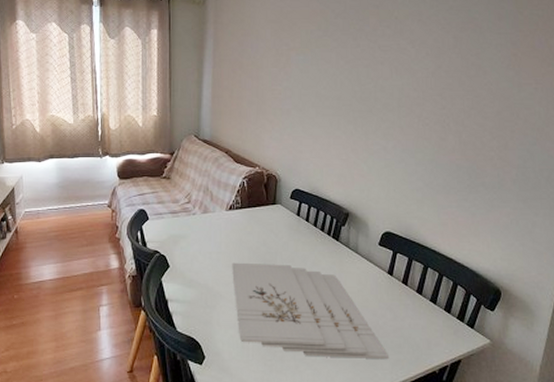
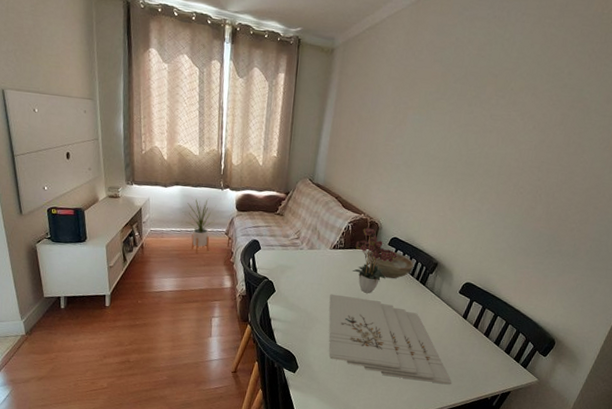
house plant: none [64,169,95,233] -> present [187,198,215,254]
flower arrangement: none [253,181,302,257] -> present [352,227,397,293]
bowl: none [268,206,322,237] -> present [366,251,414,279]

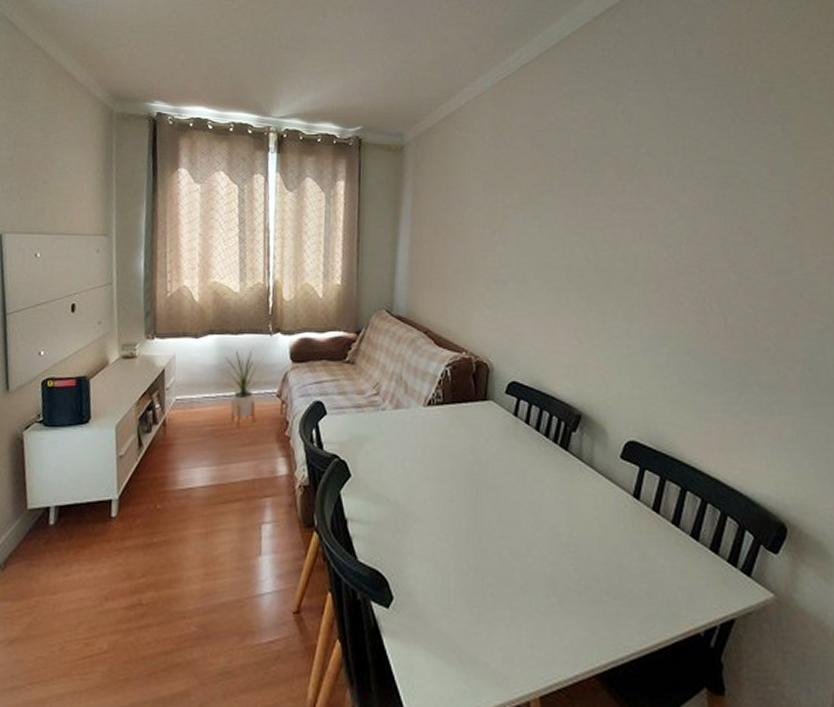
placemat: present [329,294,452,384] -> none [430,473,635,612]
flower arrangement: present [352,227,397,293] -> none [459,371,521,469]
bowl: present [366,251,414,279] -> none [477,403,546,444]

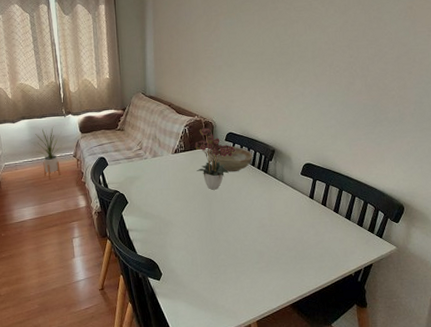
flower arrangement: none [459,371,521,469] -> present [195,128,236,190]
bowl: none [477,403,546,444] -> present [207,146,253,172]

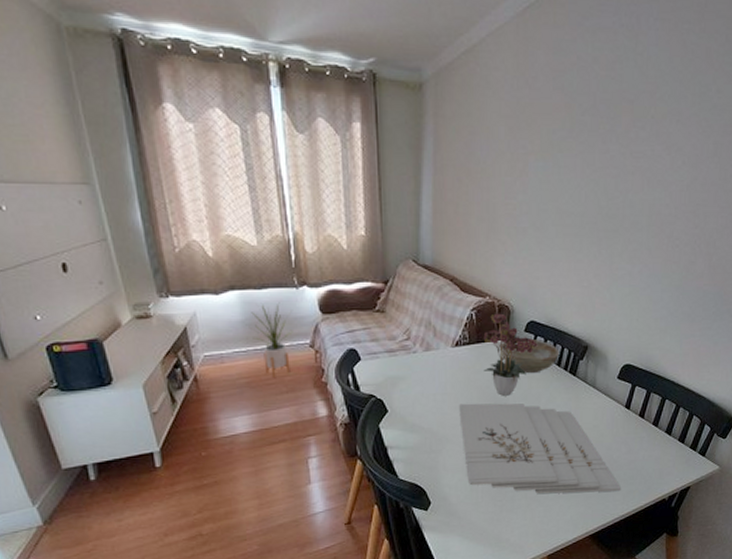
placemat: none [180,195,313,269] -> present [459,403,621,494]

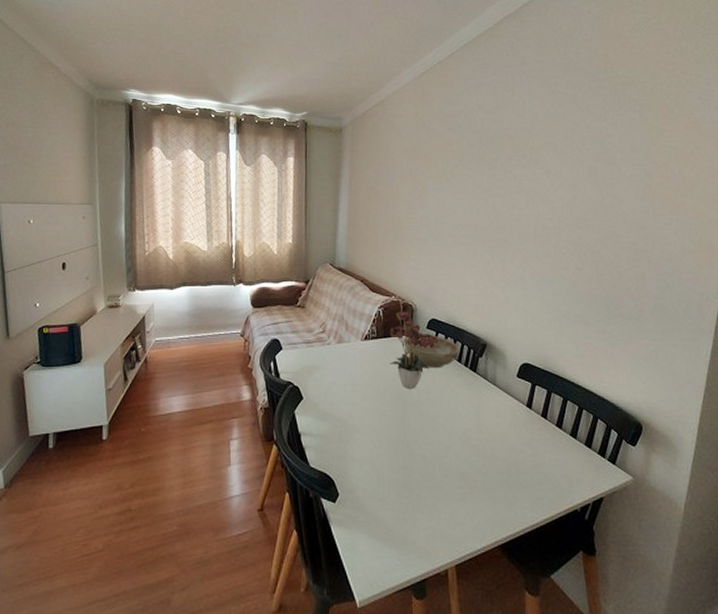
house plant: present [251,302,293,379] -> none [196,297,228,363]
placemat: present [459,403,621,494] -> none [367,394,528,496]

